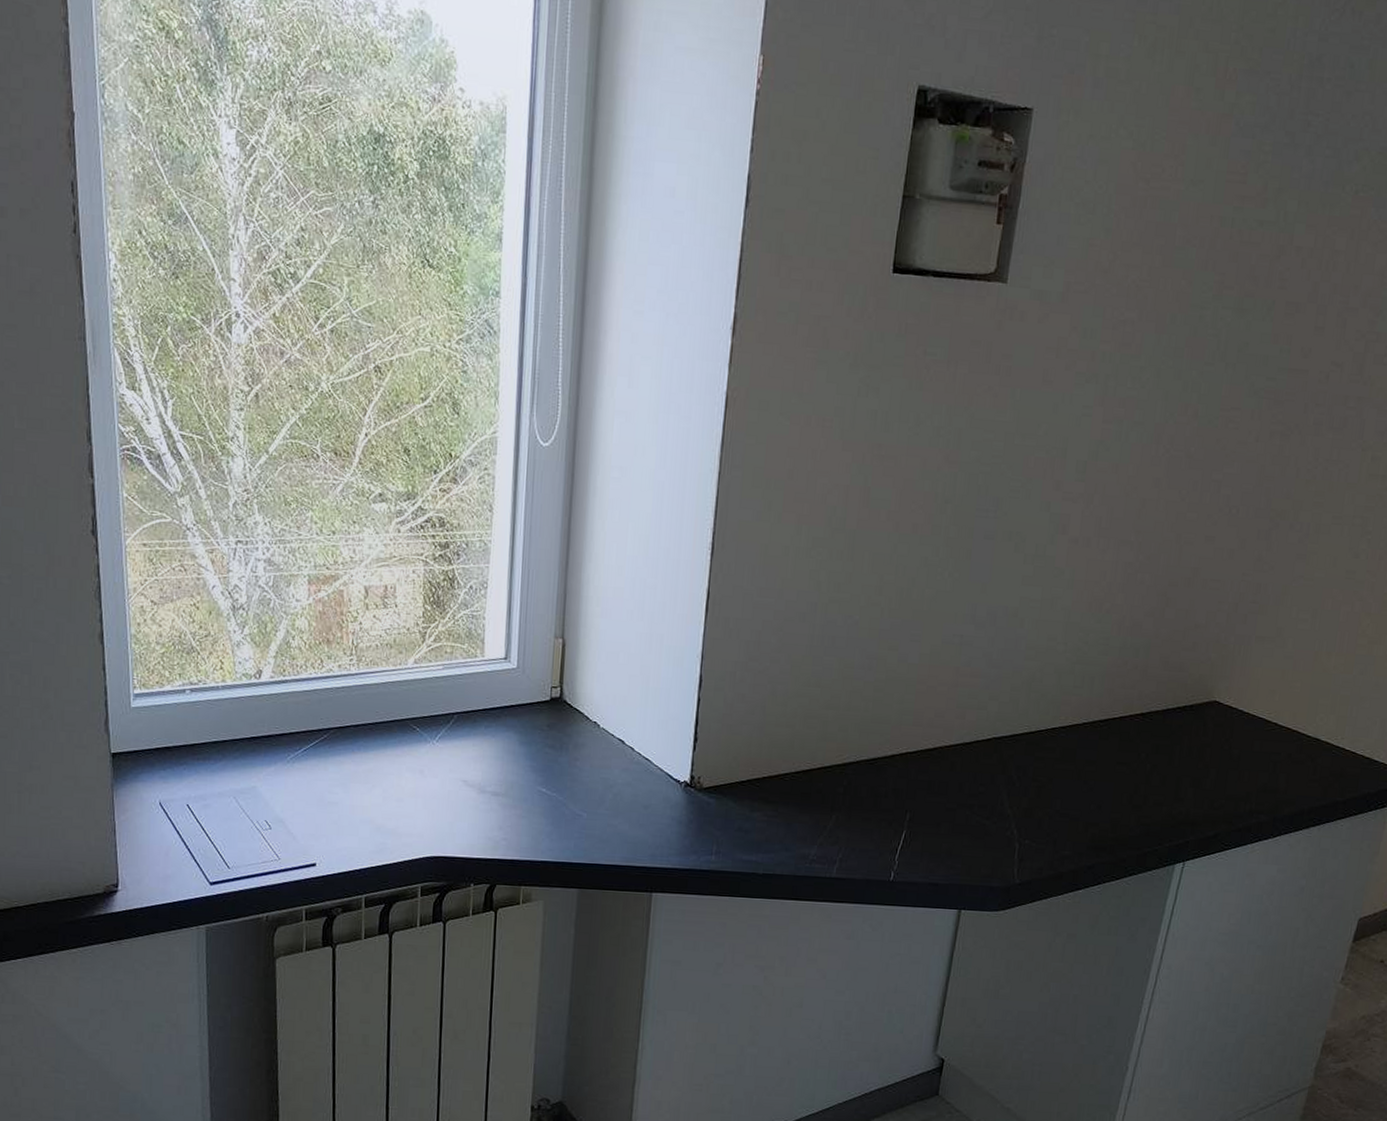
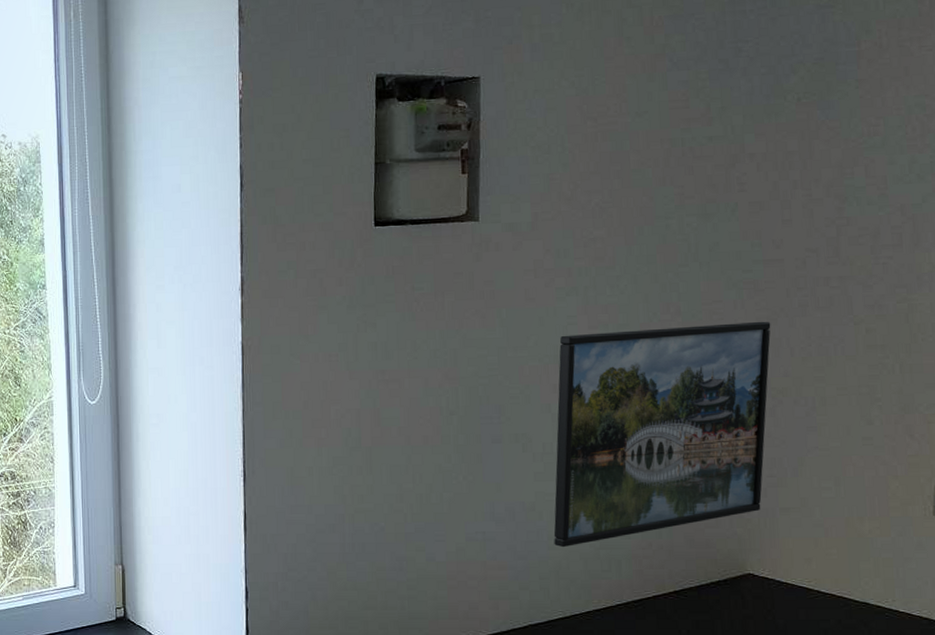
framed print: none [1031,427,1284,659] -> present [553,321,771,548]

